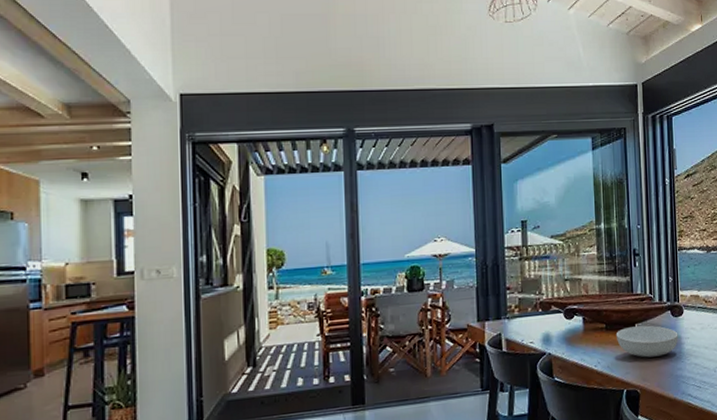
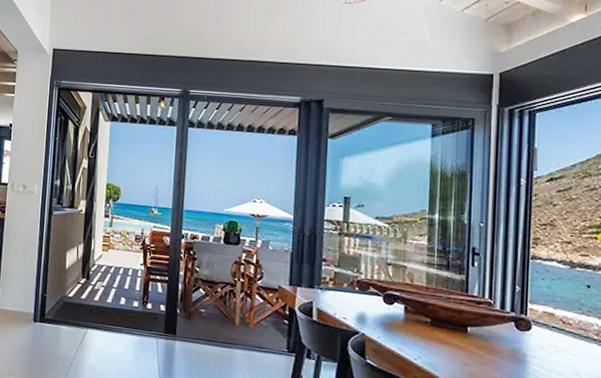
serving bowl: present [615,325,678,358] -> none [442,328,523,369]

